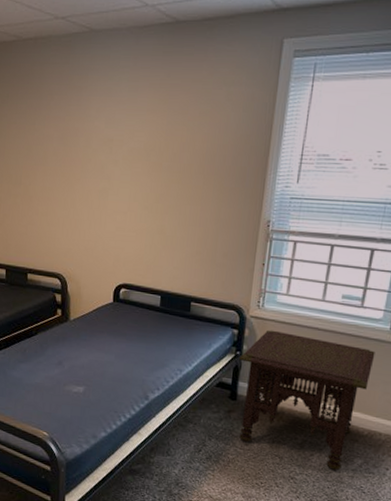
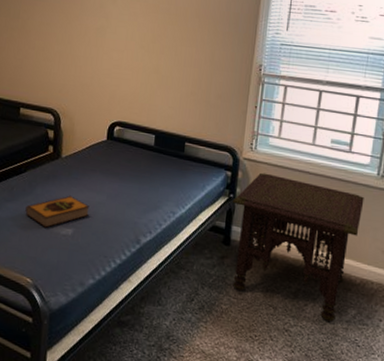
hardback book: none [38,355,99,386] -> present [25,195,90,228]

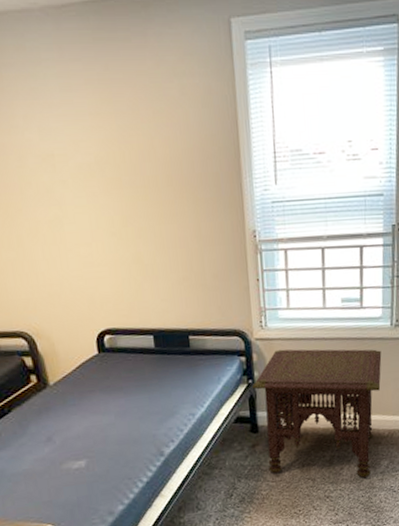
hardback book: present [25,195,90,228] -> none [22,425,99,467]

